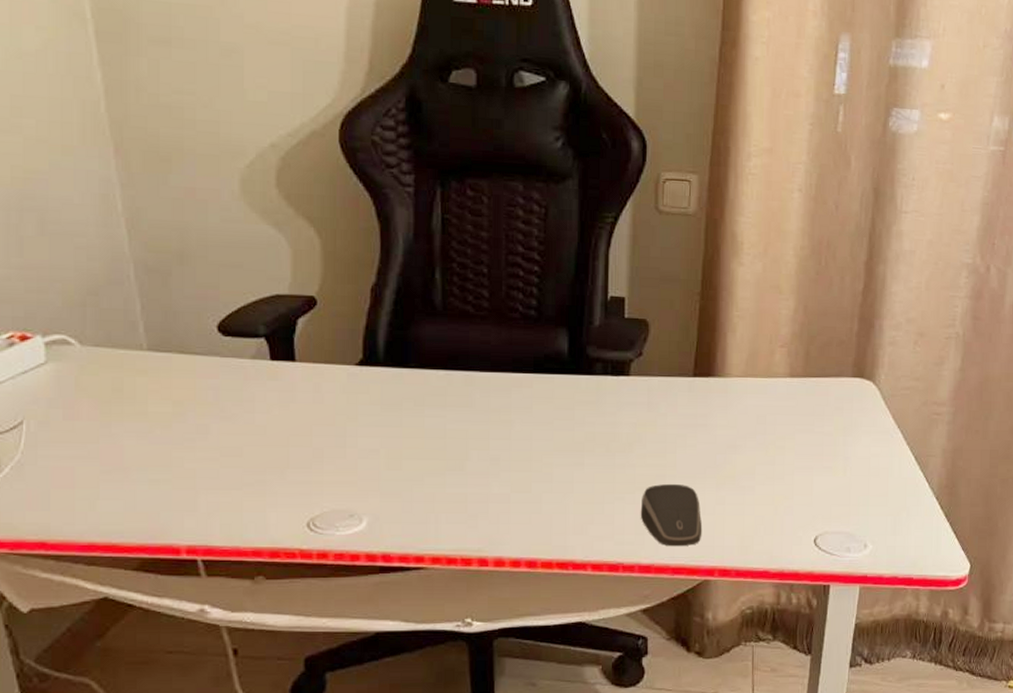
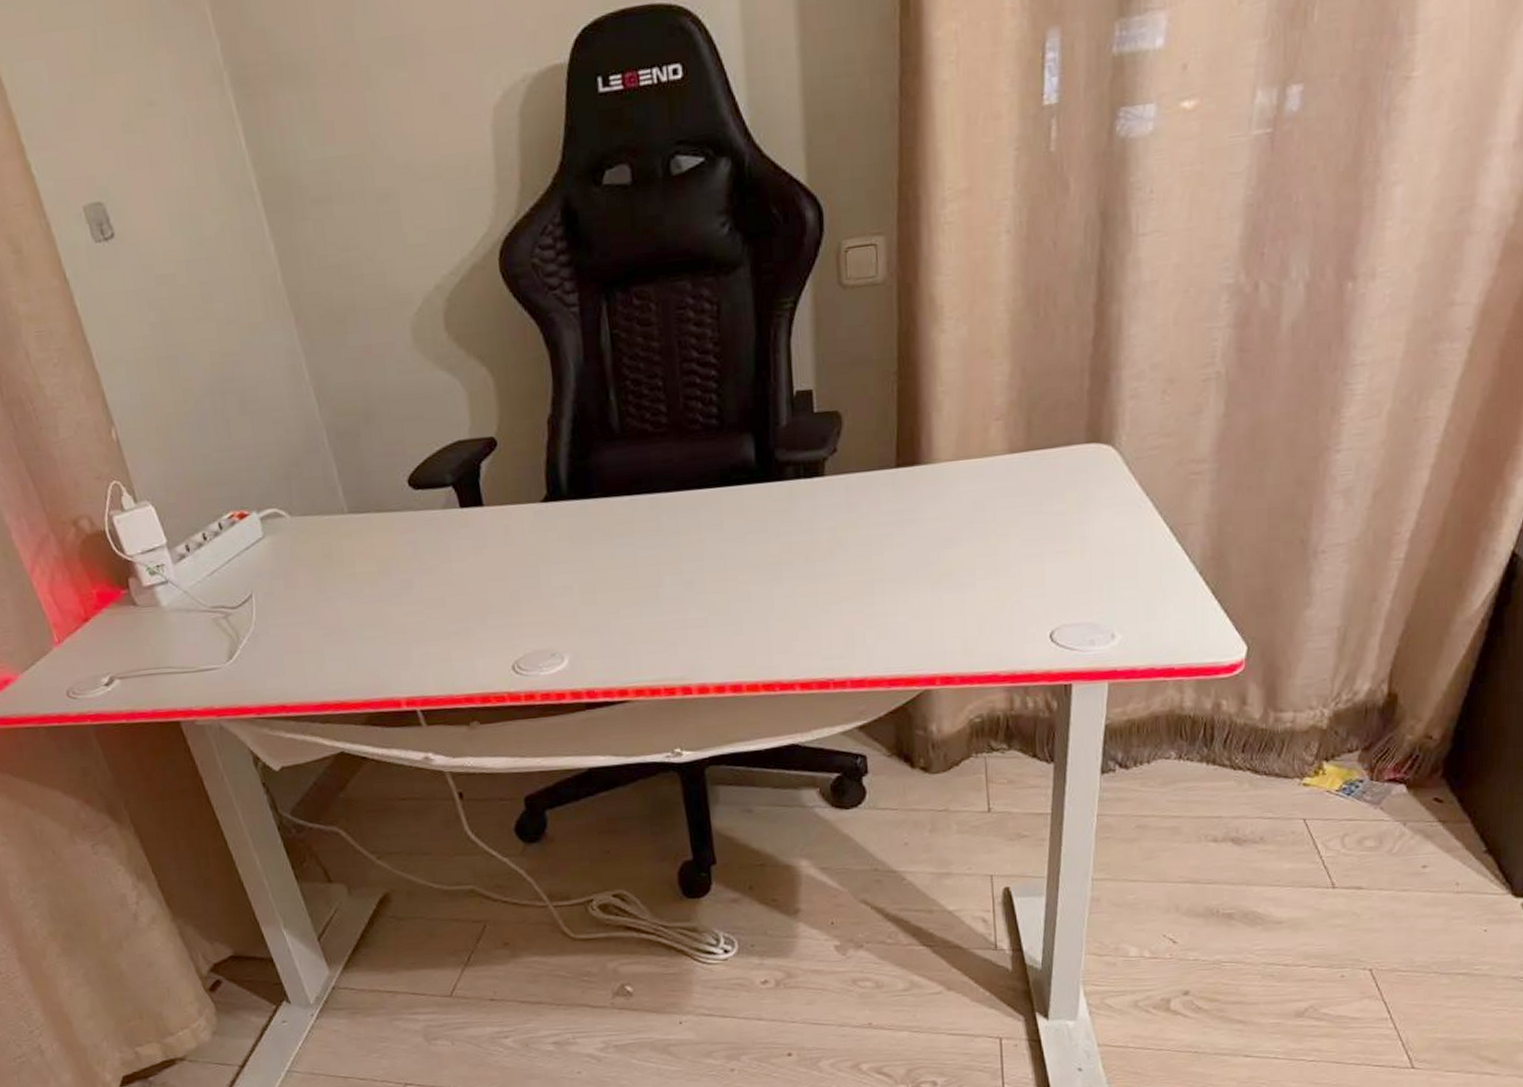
computer mouse: present [640,483,703,546] -> none [848,588,919,657]

